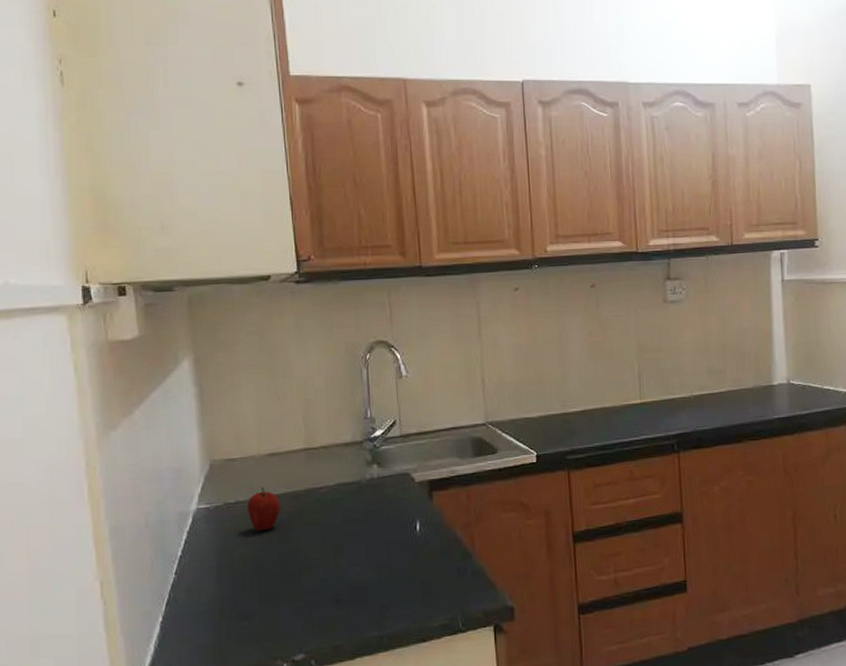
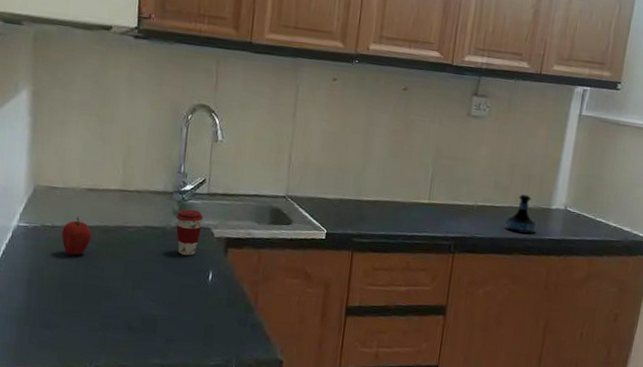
coffee cup: none [369,456,400,509] -> present [176,209,204,256]
tequila bottle: none [727,375,761,418] -> present [505,194,537,234]

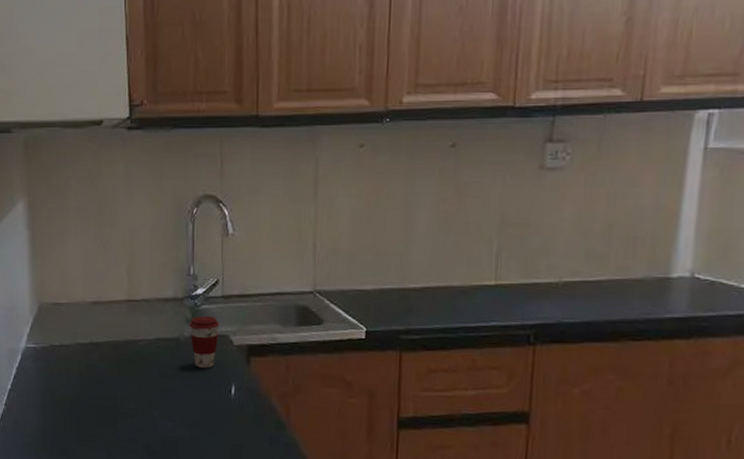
fruit: present [61,217,92,256] -> none [71,333,101,376]
tequila bottle: present [505,194,537,234] -> none [605,262,651,313]

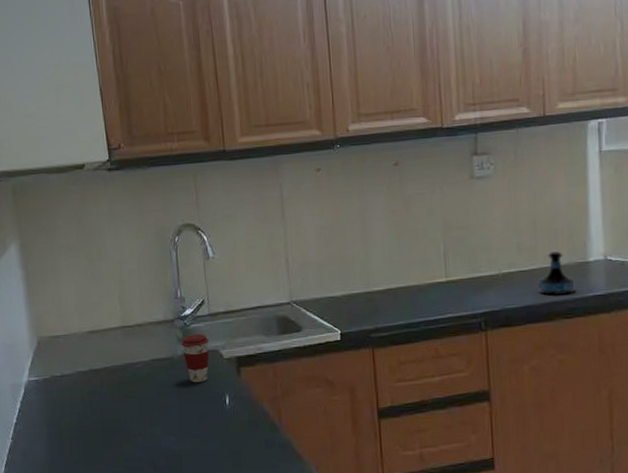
tequila bottle: none [605,262,651,313] -> present [538,251,575,295]

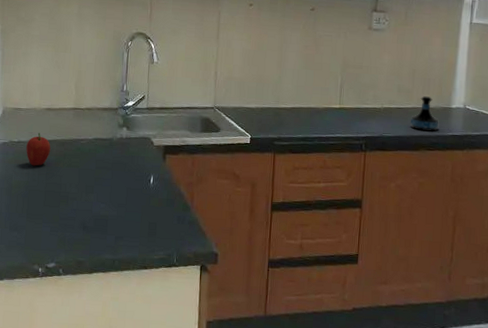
fruit: none [71,362,101,402] -> present [26,133,51,166]
coffee cup: present [181,334,209,383] -> none [121,123,144,163]

